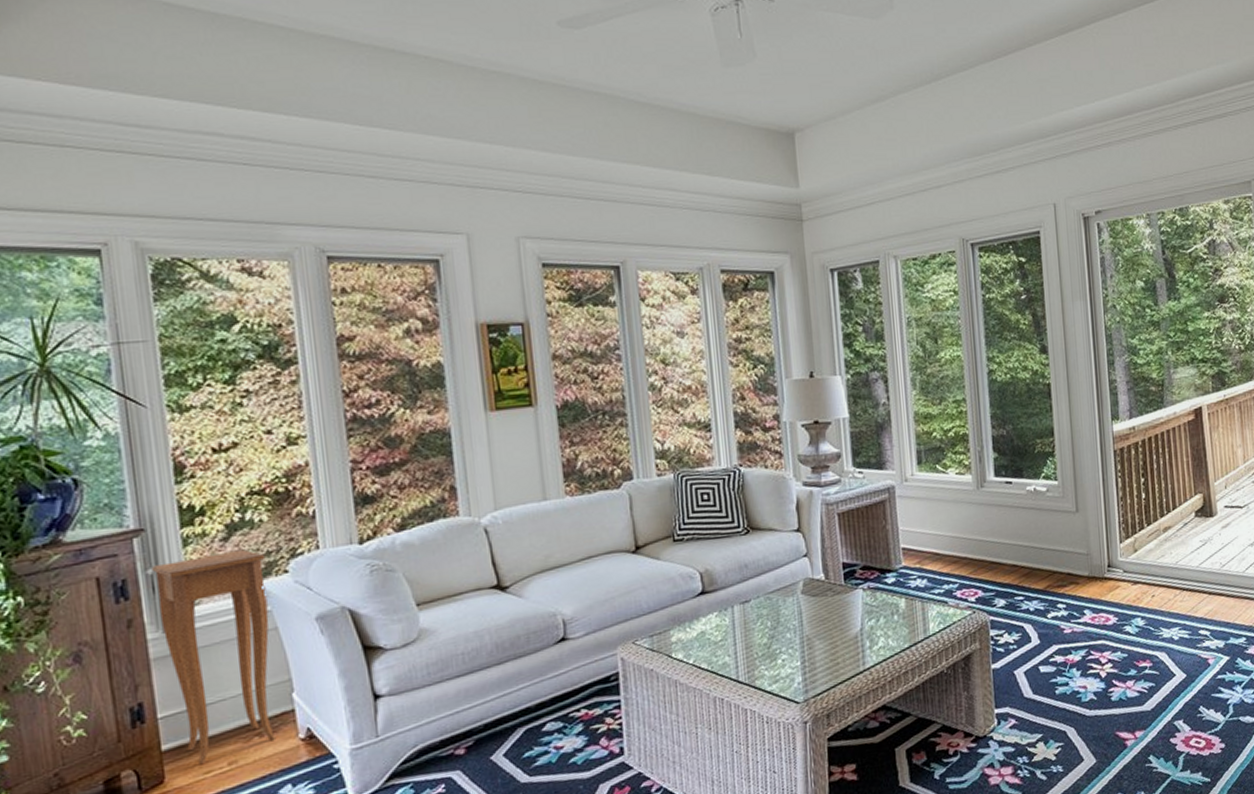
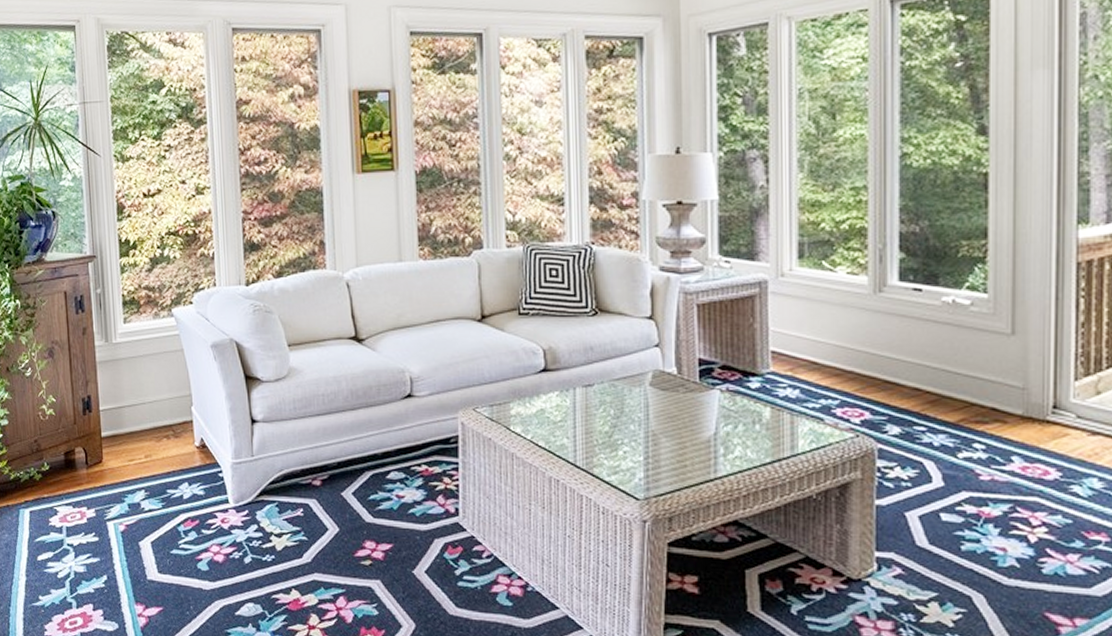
side table: present [152,549,277,766] -> none [100,280,179,454]

